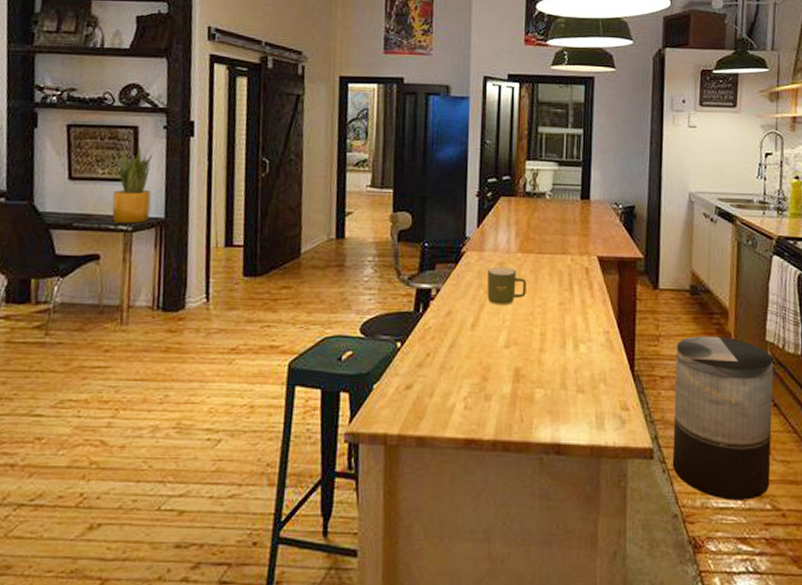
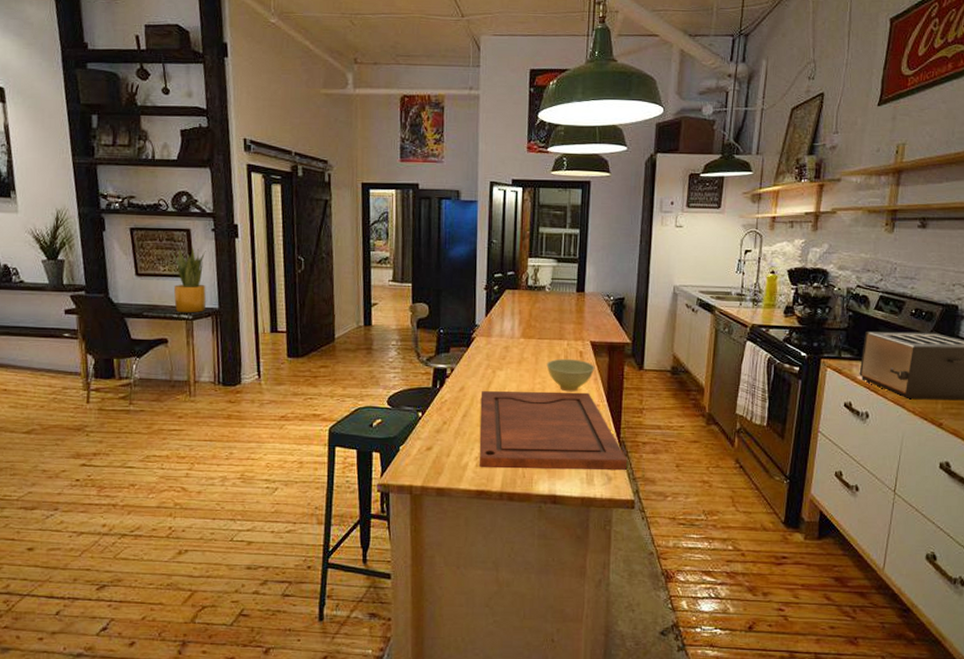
cutting board: none [469,314,644,410] -> present [479,390,628,470]
mug: present [487,266,526,306] -> none [494,350,528,383]
bowl: none [547,276,604,316] -> present [546,358,595,392]
trash can: present [672,336,774,500] -> none [650,409,742,542]

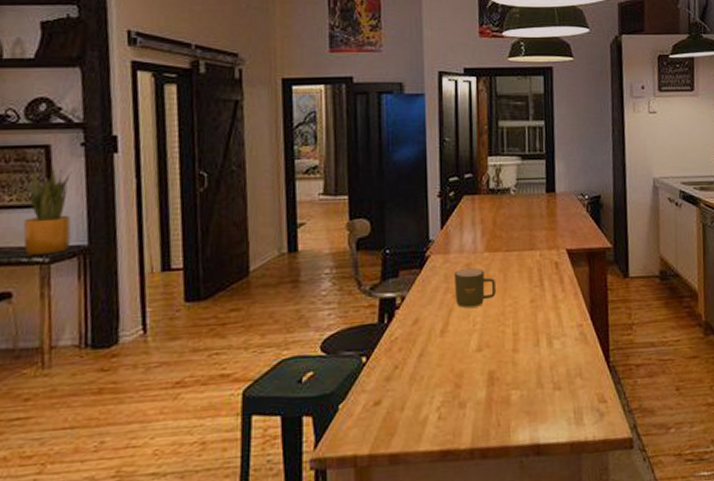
cutting board: present [479,390,628,470] -> none [439,310,621,419]
mug: none [494,350,528,383] -> present [455,267,496,309]
bowl: present [546,358,595,392] -> none [517,271,574,313]

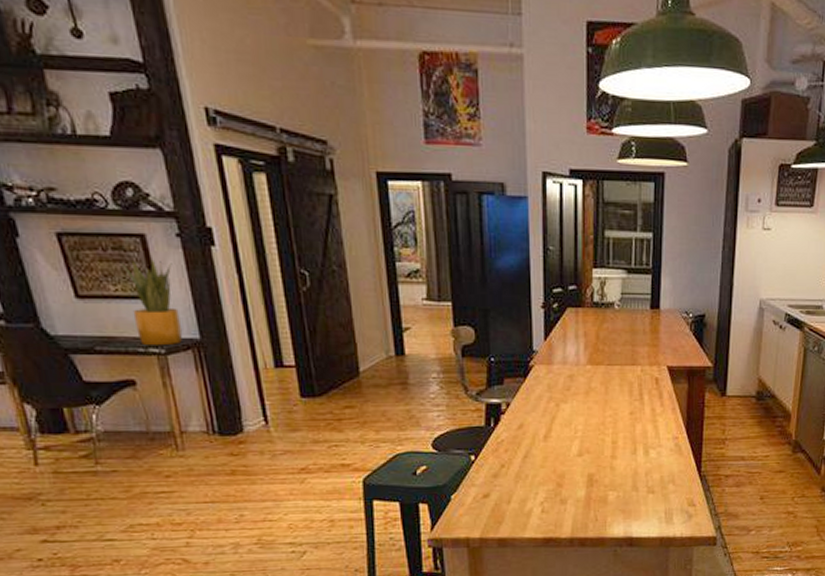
mug: present [455,267,496,309] -> none [558,379,597,417]

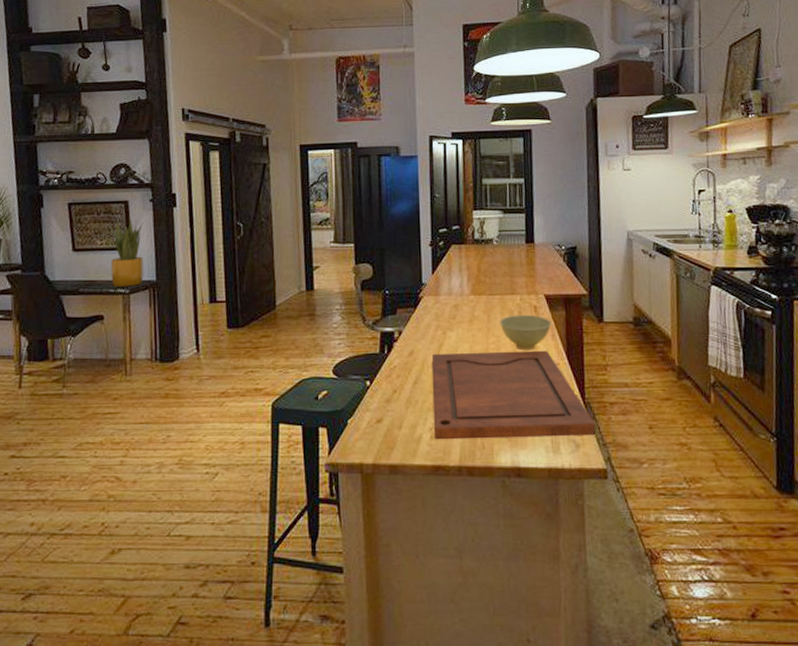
cutting board: none [543,424,709,512] -> present [431,350,596,439]
bowl: none [618,387,673,424] -> present [499,314,552,351]

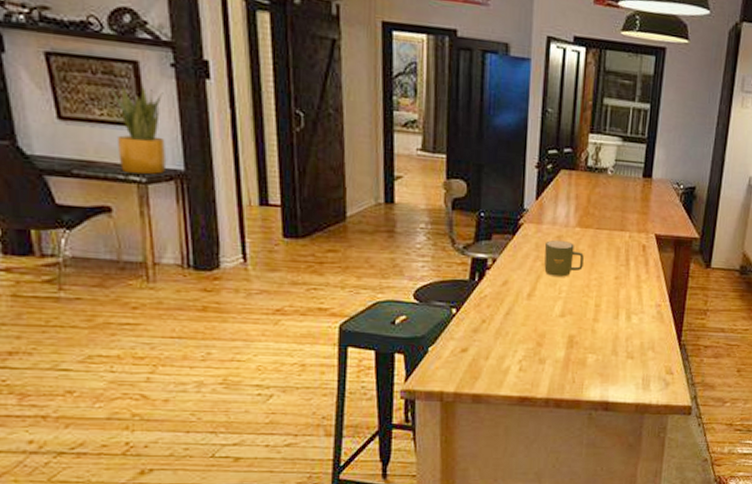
cutting board: present [431,350,596,439] -> none [524,285,688,375]
mug: none [444,308,480,344] -> present [544,240,584,278]
bowl: present [499,314,552,351] -> none [604,252,659,290]

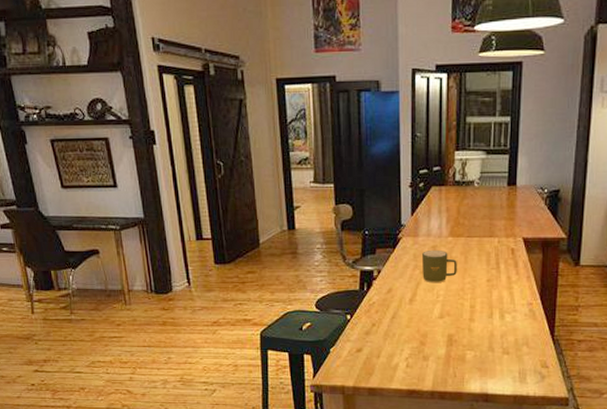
planter: present [109,86,165,175] -> none [91,158,131,224]

